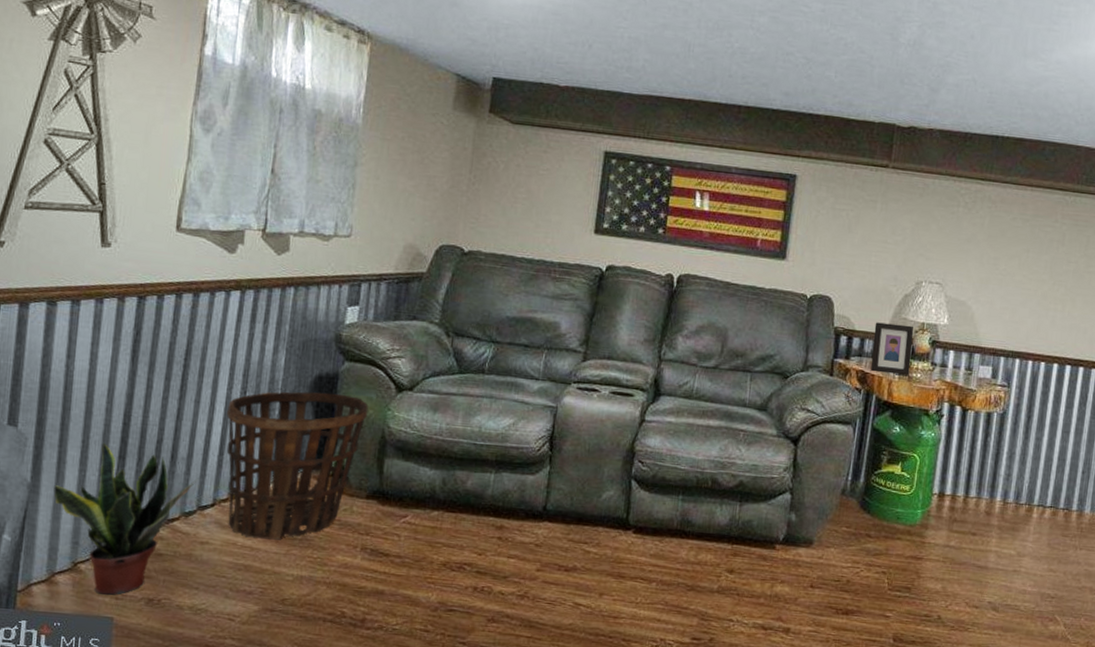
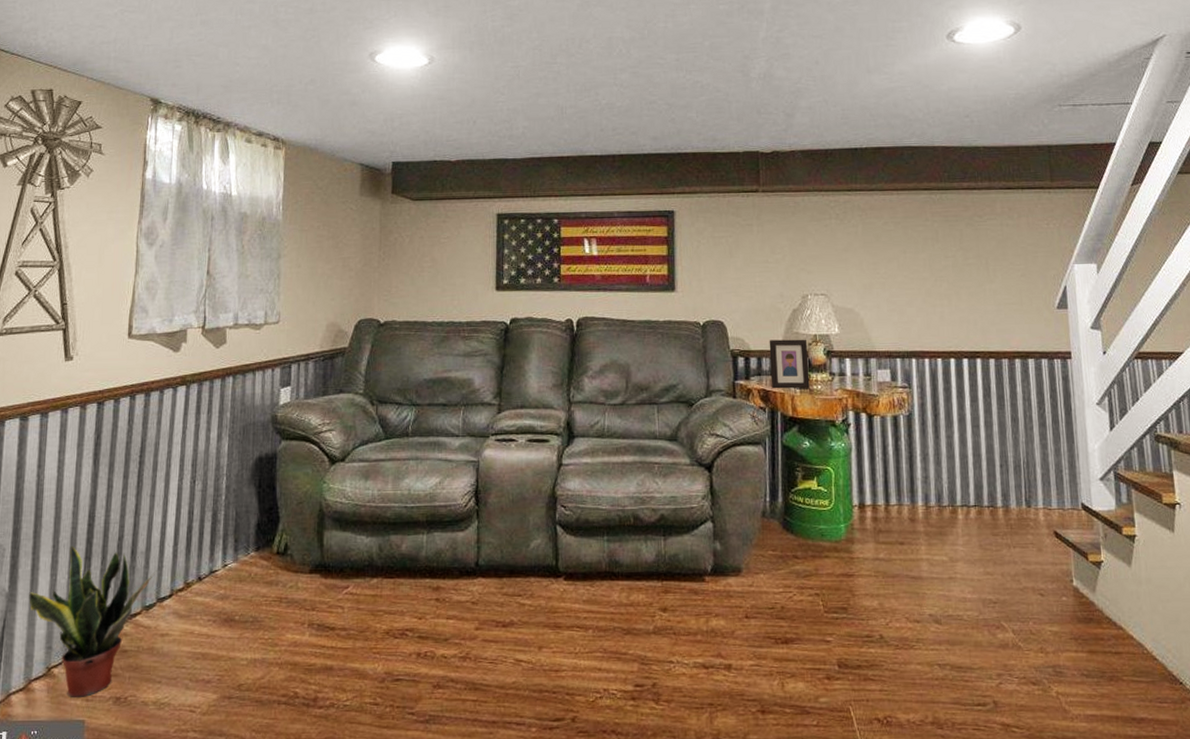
basket: present [226,391,369,540] -> none [178,472,306,625]

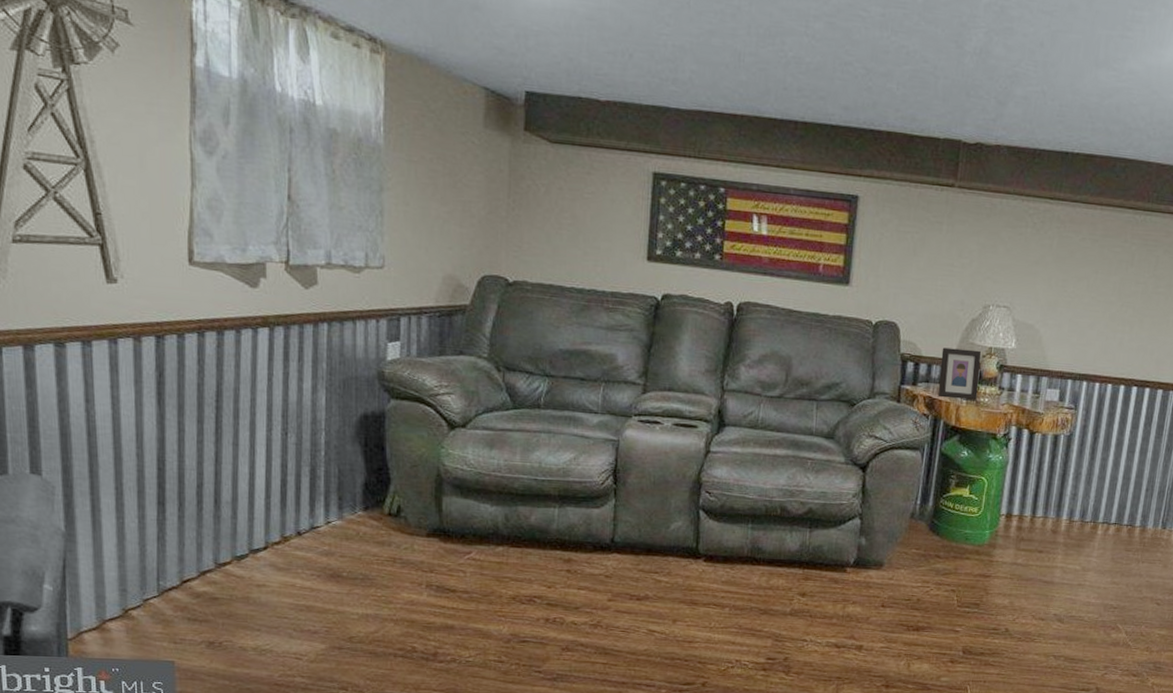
potted plant: present [29,545,158,697] -> none [91,489,248,640]

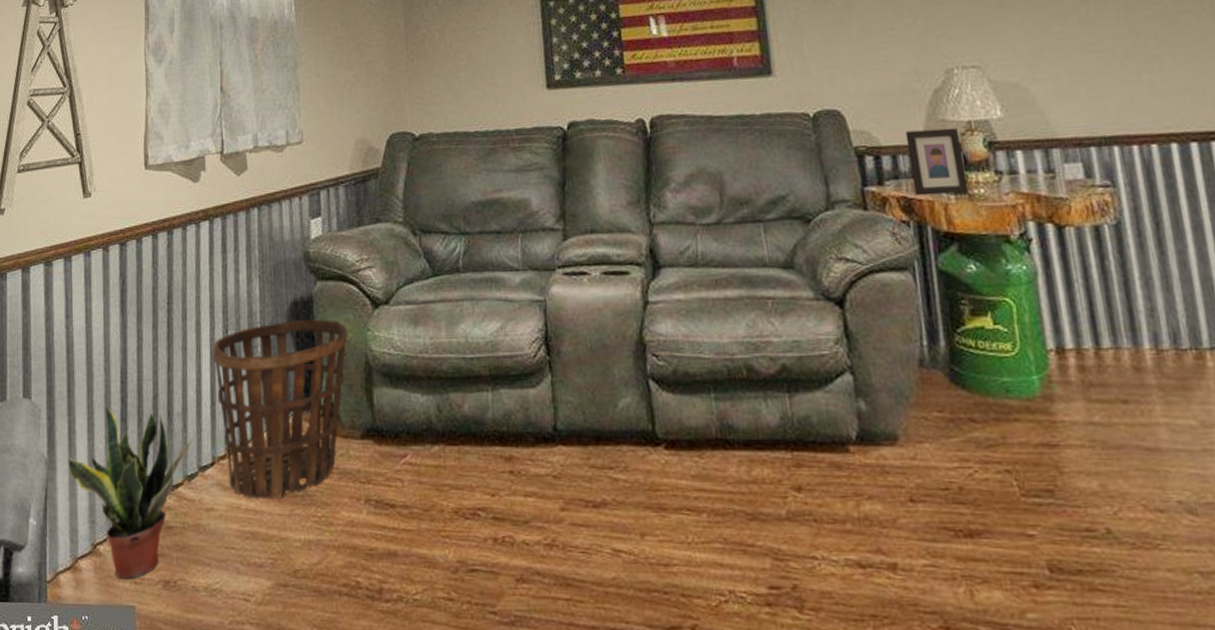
potted plant: none [91,489,248,640] -> present [68,405,196,579]
basket: none [268,431,420,580] -> present [212,319,348,499]

